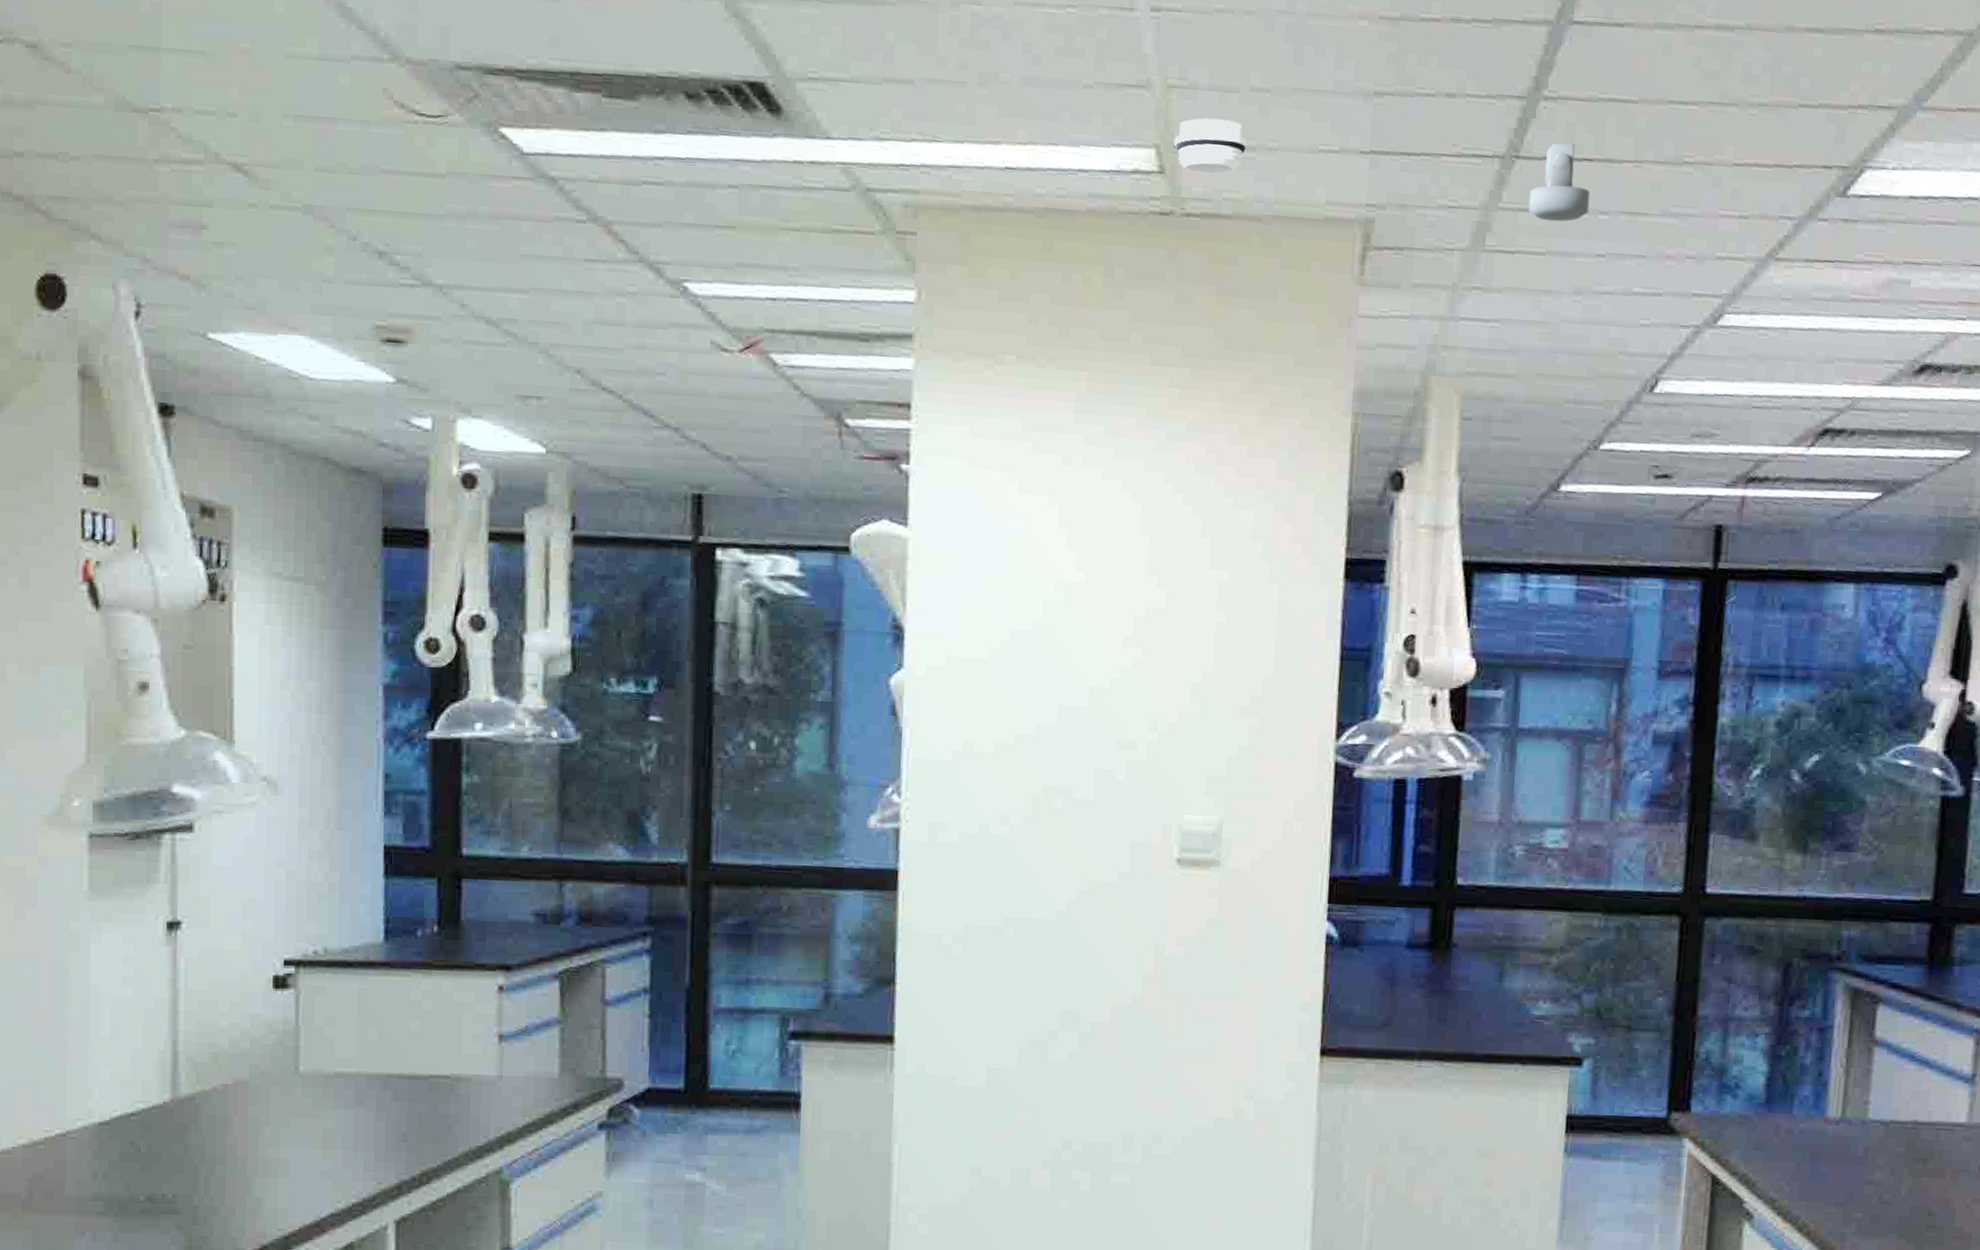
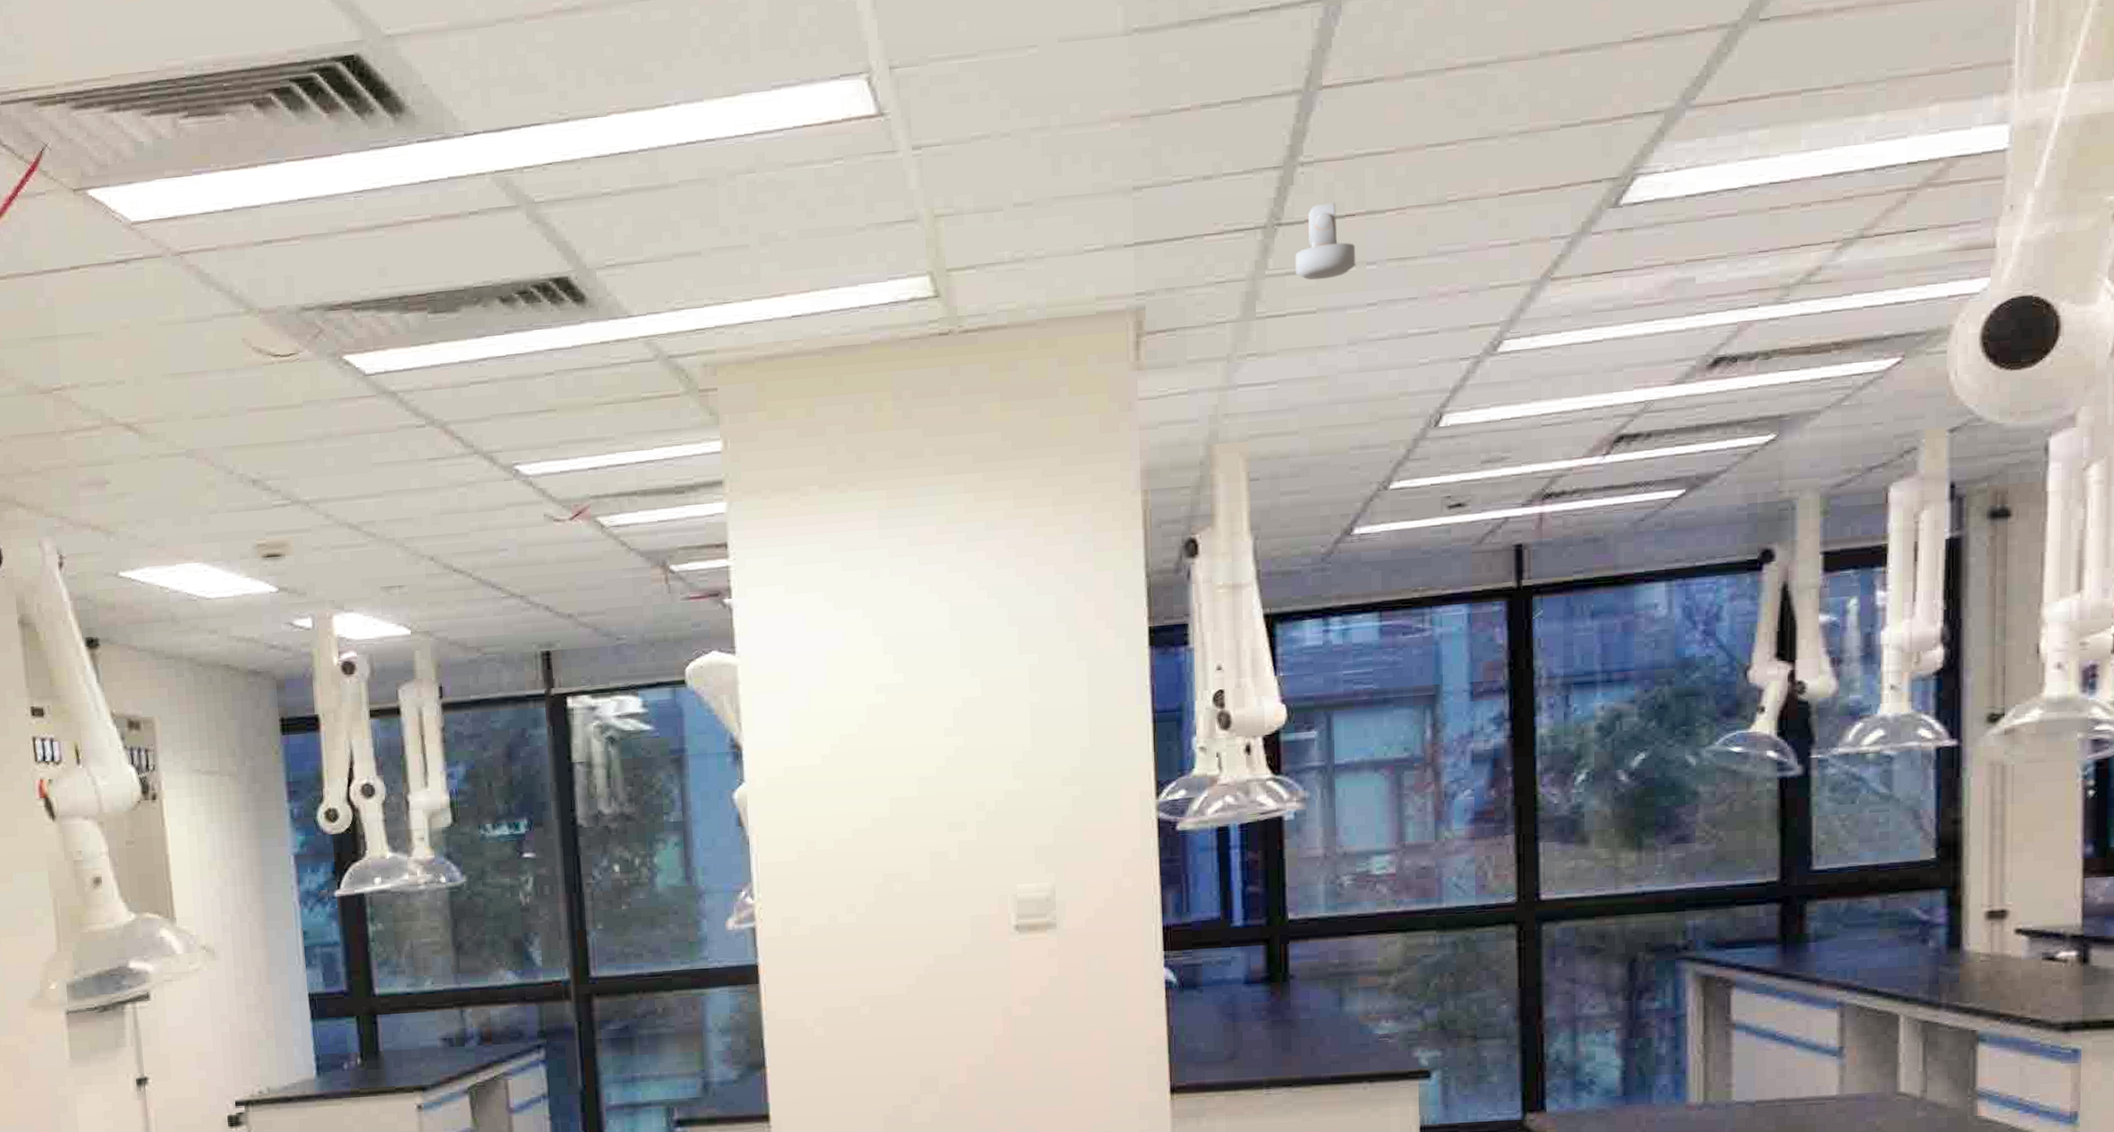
smoke detector: present [1174,118,1248,175] -> none [946,237,1016,292]

